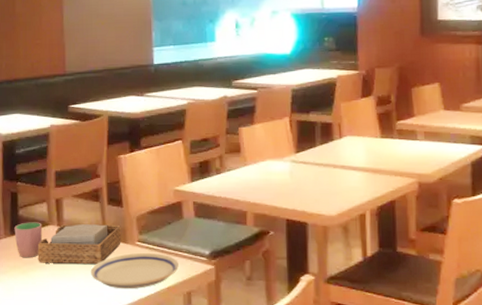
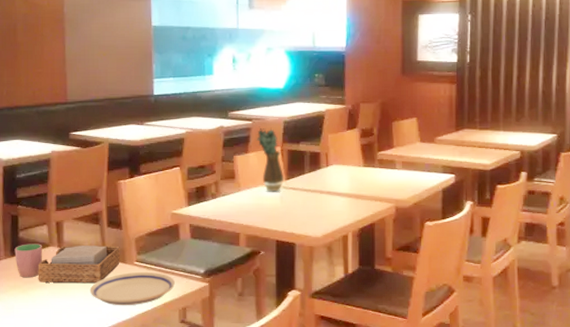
vase: none [262,95,293,166] -> present [256,126,284,192]

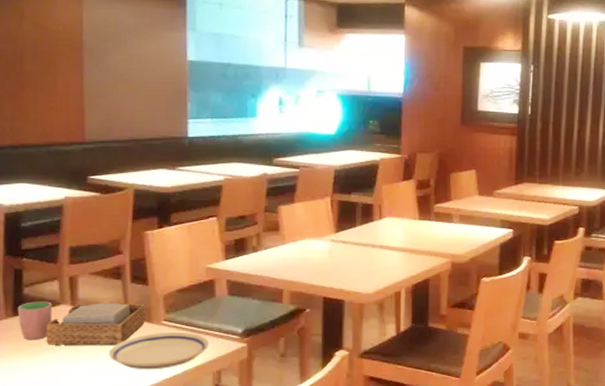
vase: present [256,126,284,192] -> none [303,174,333,245]

